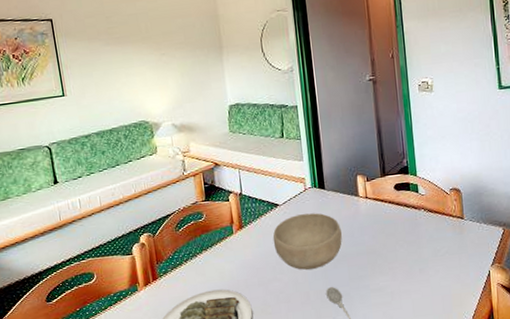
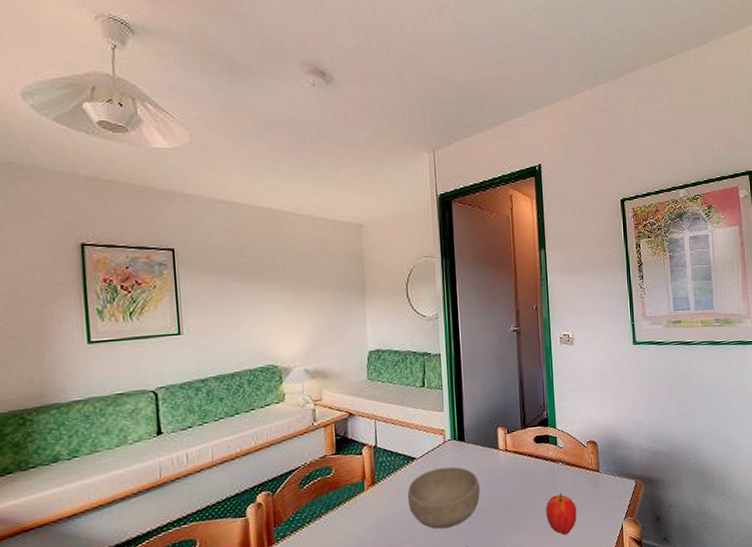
apple: none [408,239,441,279] -> present [546,493,577,535]

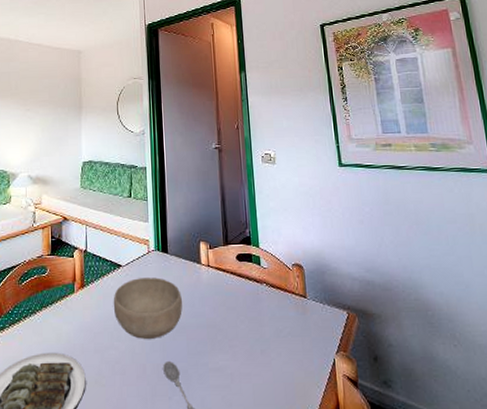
apple: present [546,493,577,535] -> none [249,316,284,362]

